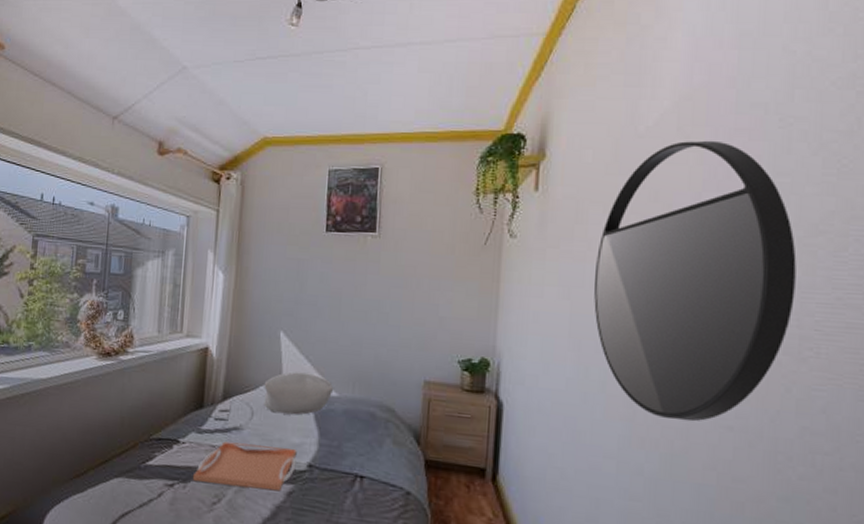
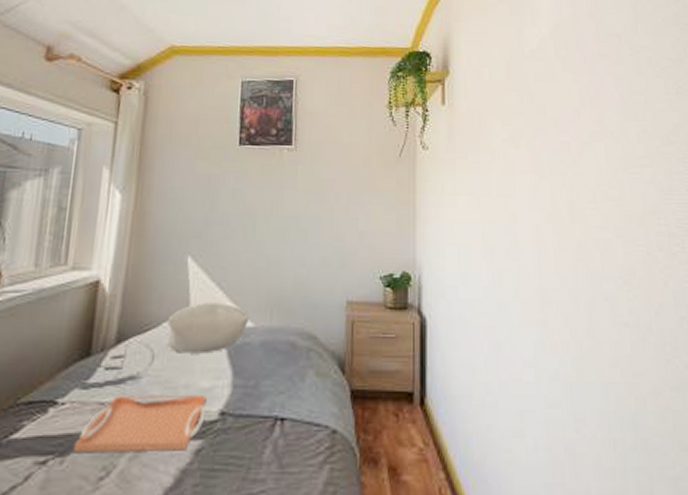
home mirror: present [594,140,797,422] -> none [500,63,661,321]

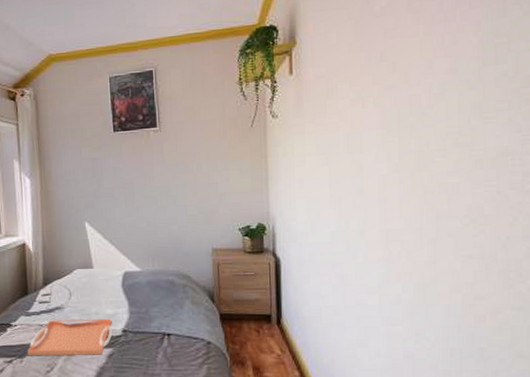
pillow: present [167,302,250,354] -> none [77,254,137,291]

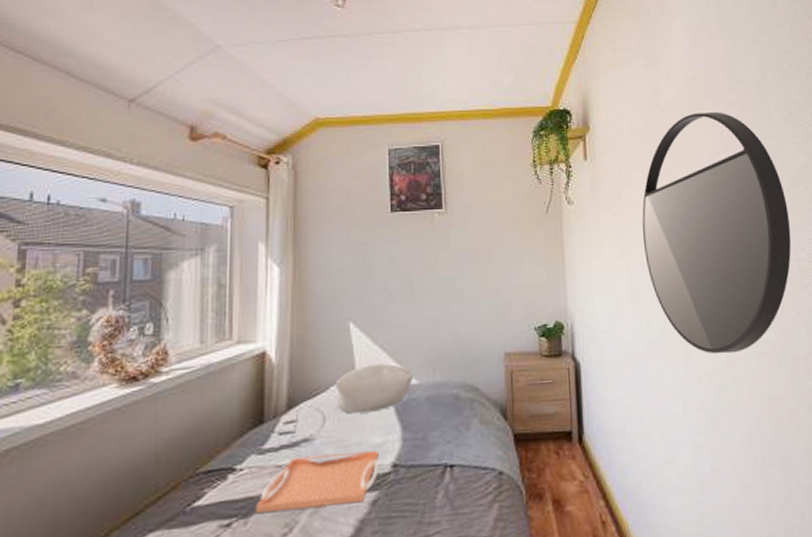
pillow: none [77,254,137,291] -> present [335,363,414,414]
home mirror: none [347,12,516,255] -> present [642,111,792,354]

